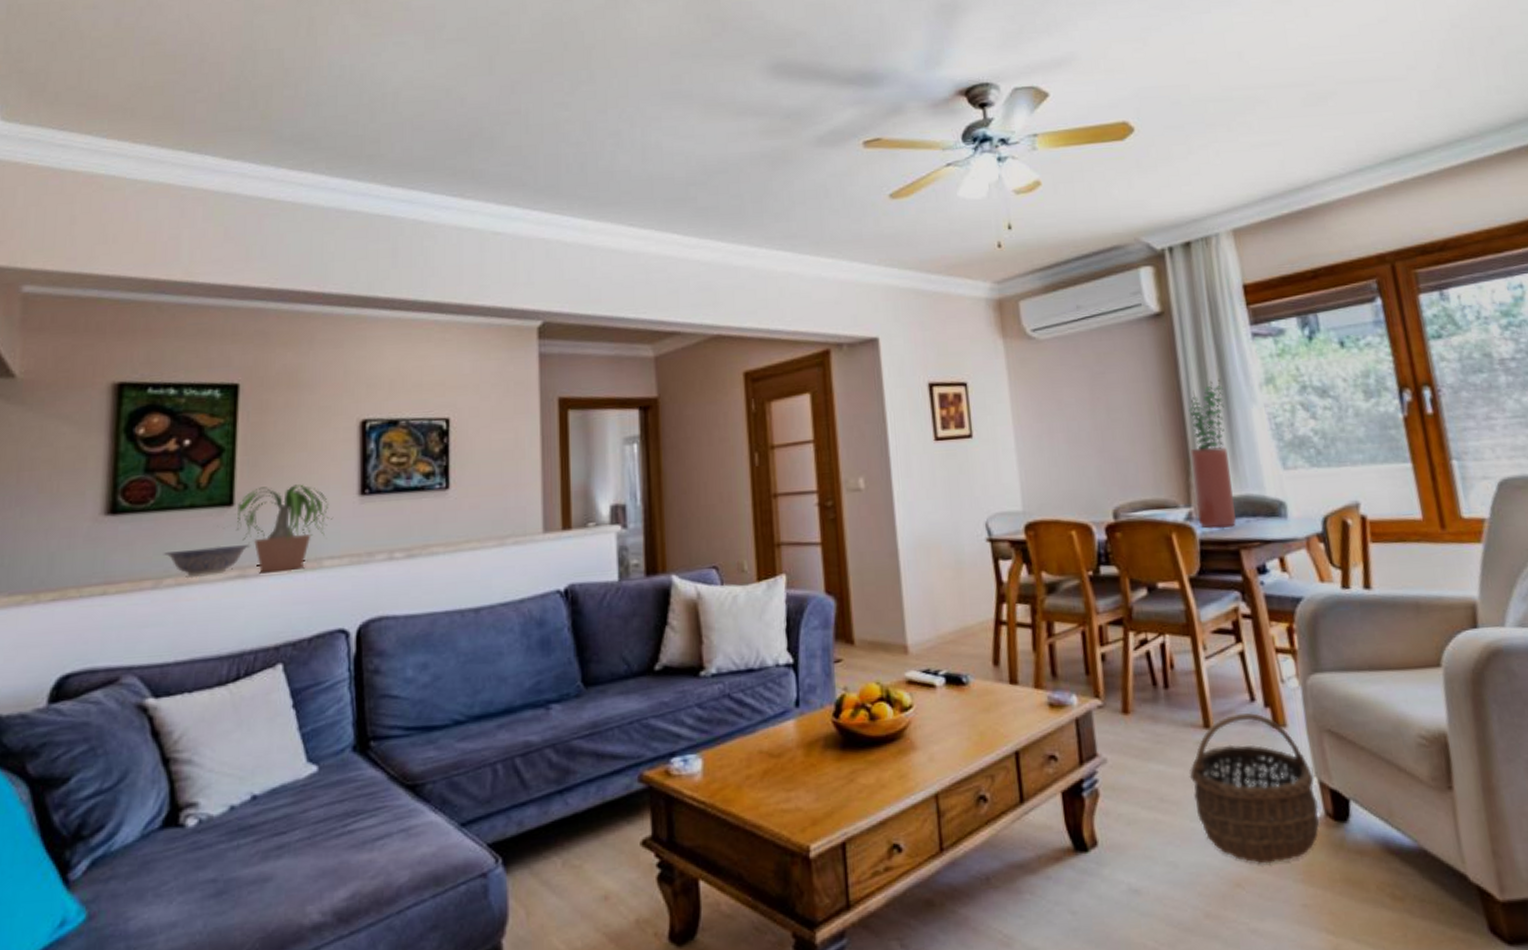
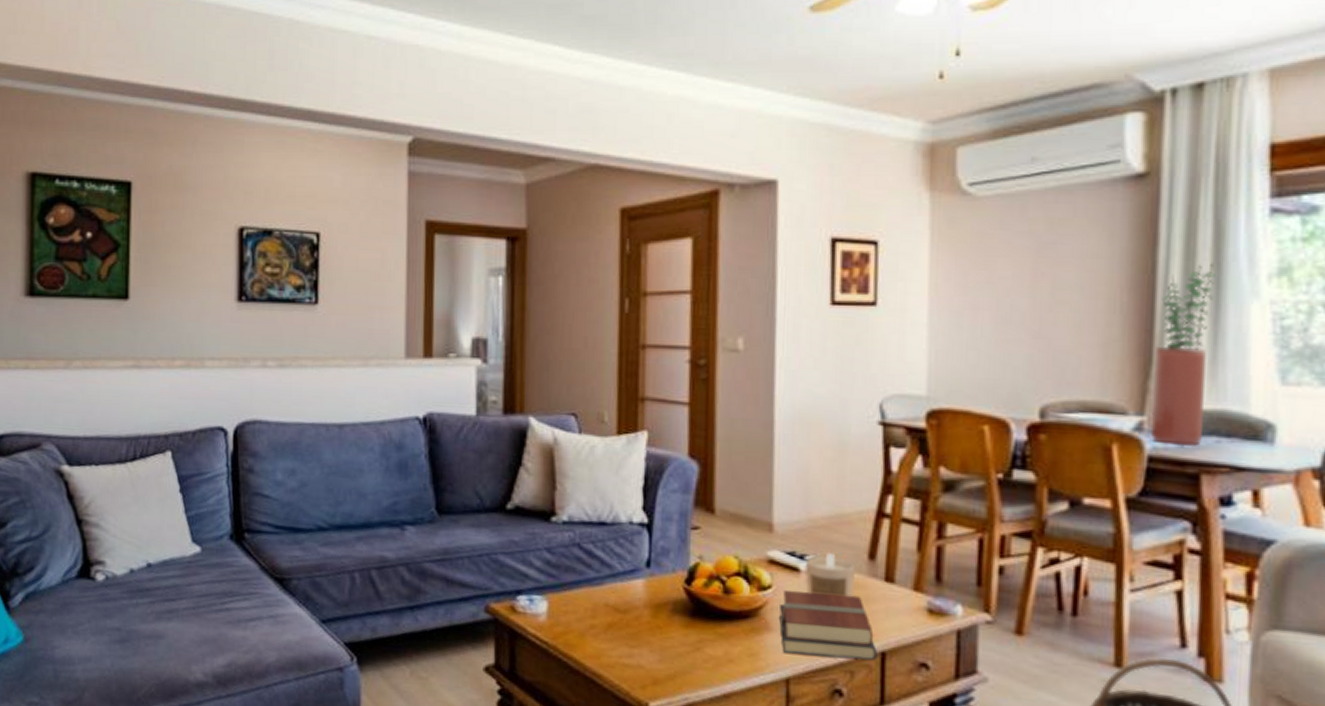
decorative bowl: present [163,545,251,579] -> none [72,335,144,363]
potted plant: present [224,484,334,573] -> none [121,284,214,366]
books: none [922,701,1012,770] -> present [779,590,877,661]
candle: none [939,664,985,707] -> present [804,551,855,597]

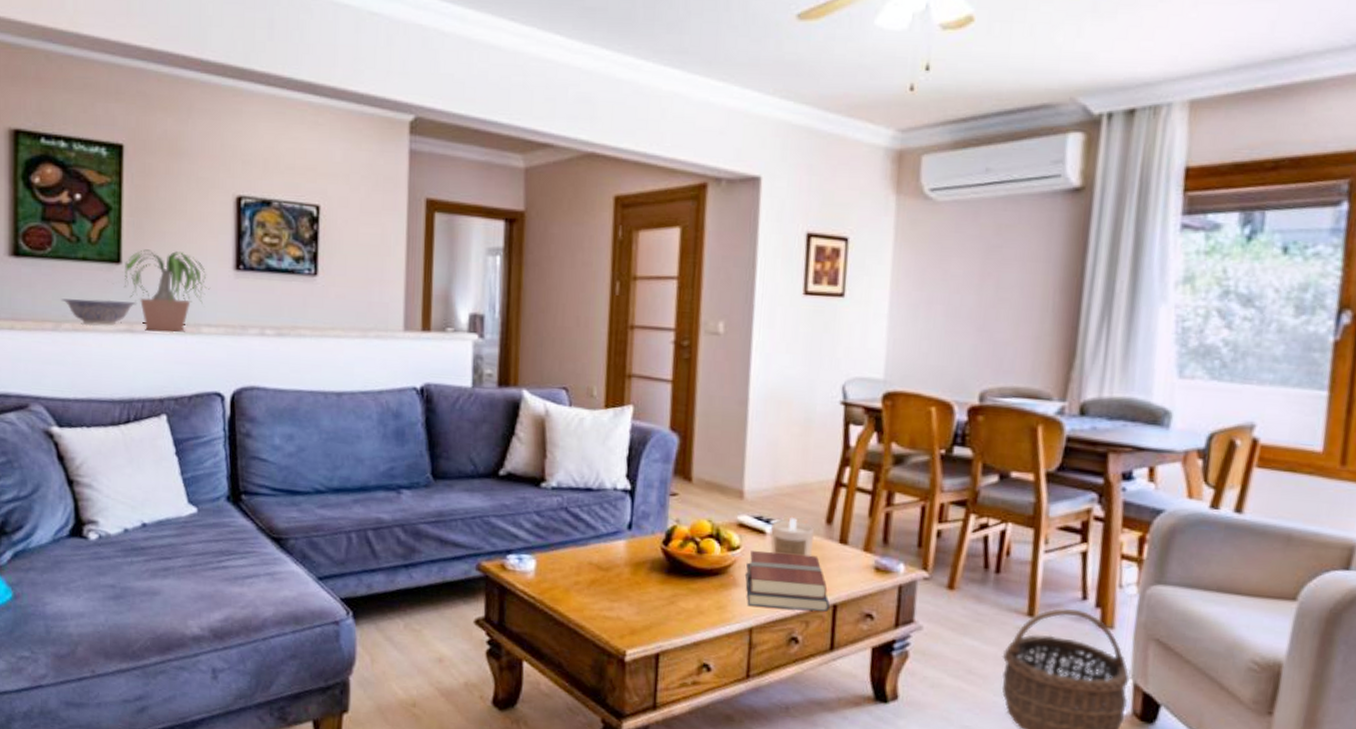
decorative bowl: none [72,335,144,363] -> present [61,298,137,327]
potted plant: none [121,284,214,366] -> present [113,249,211,332]
vase: present [1151,263,1216,447] -> none [1071,270,1133,430]

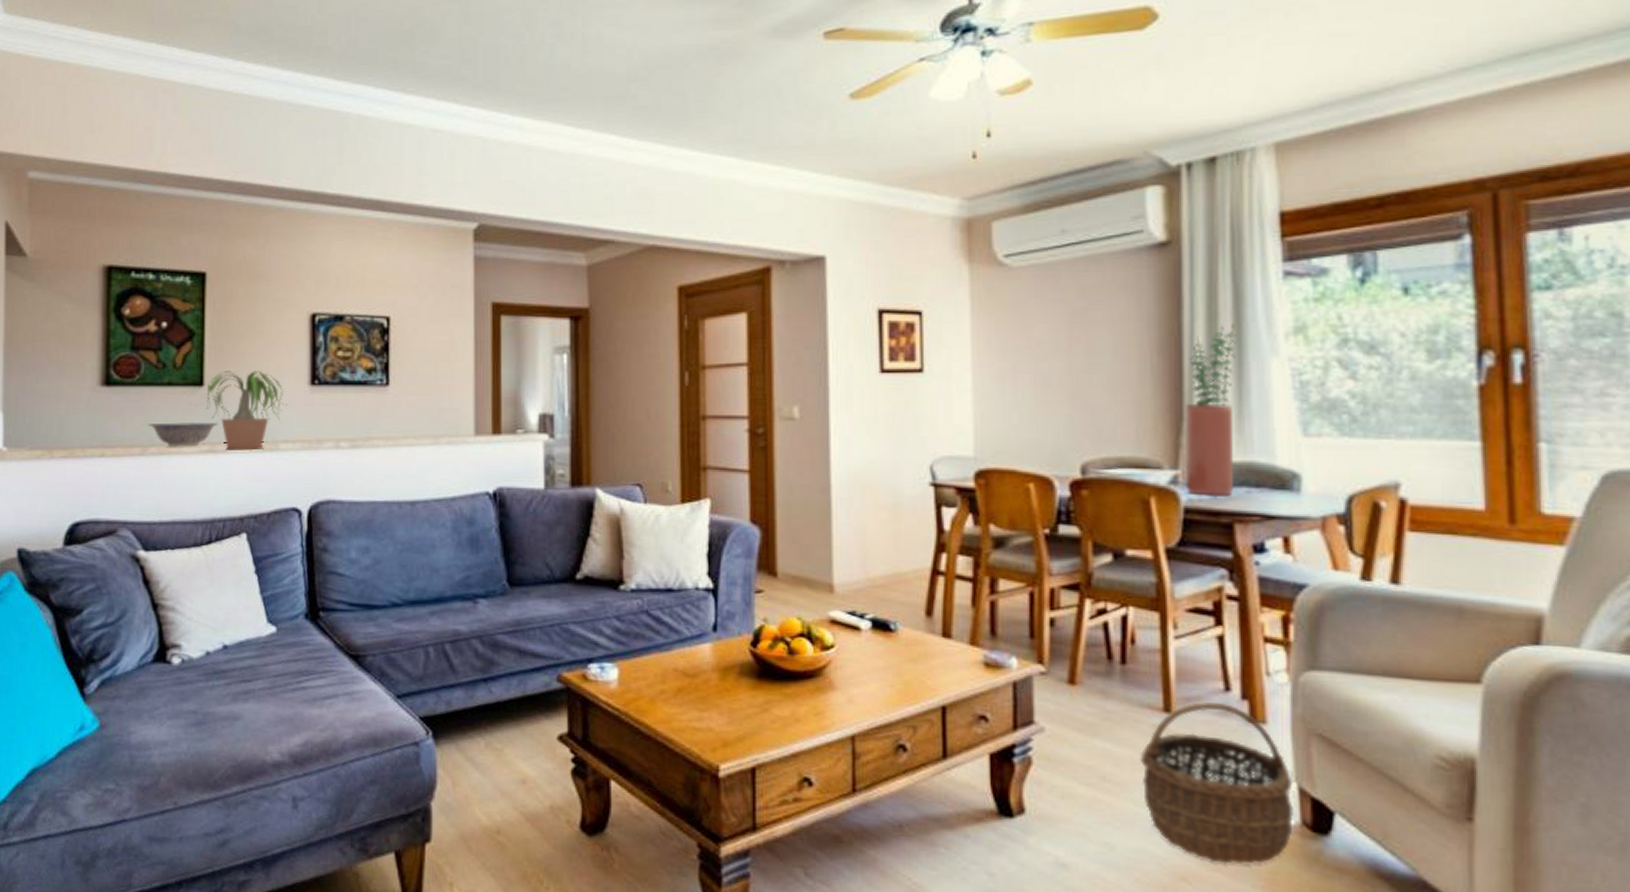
books: present [745,550,830,613] -> none [843,649,937,716]
candle: present [770,516,814,556] -> none [865,610,913,653]
vase: none [1071,270,1133,430] -> present [1186,324,1237,498]

